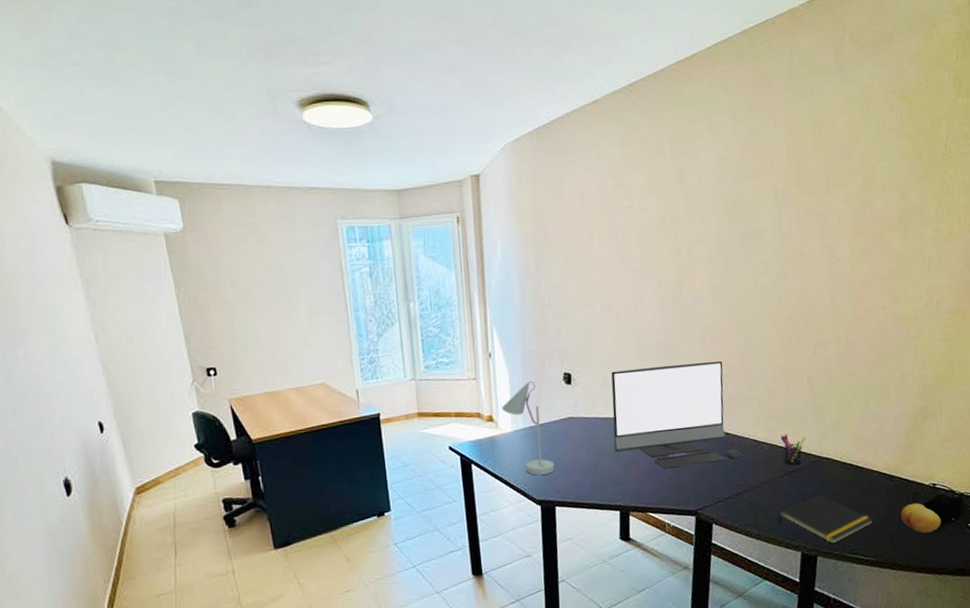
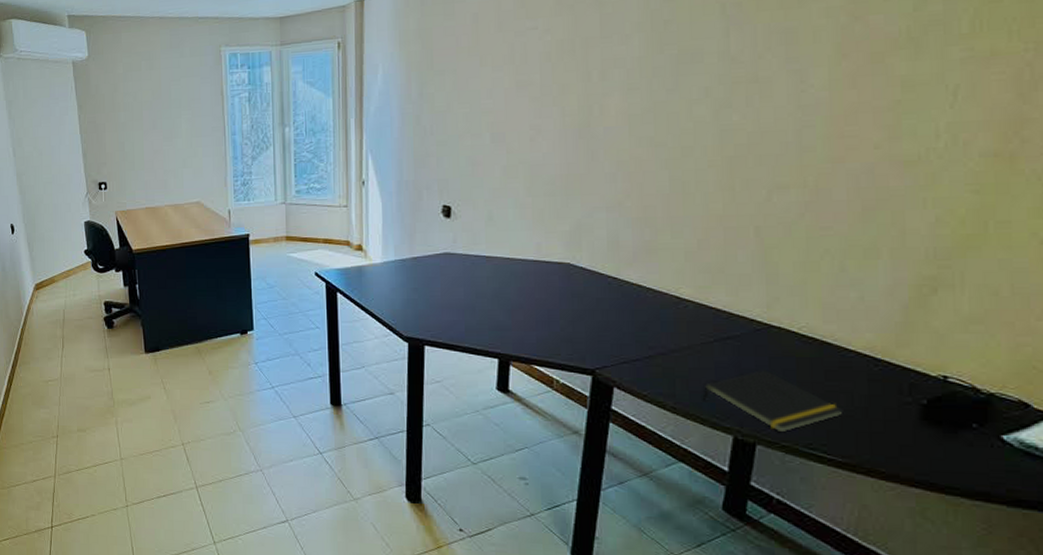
desk lamp: present [501,381,555,475] -> none [372,212,427,310]
monitor: present [611,361,744,468] -> none [496,202,660,318]
pen holder: present [780,434,806,465] -> none [712,293,749,331]
fruit: present [901,502,941,533] -> none [888,397,954,438]

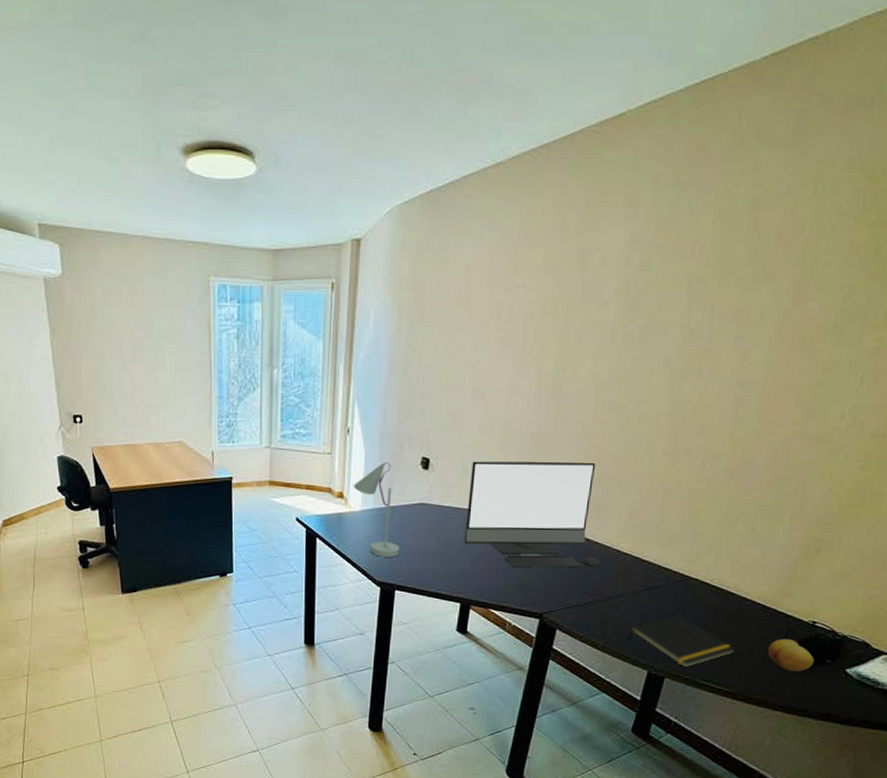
desk lamp: none [372,212,427,310] -> present [353,462,400,557]
monitor: none [496,202,660,318] -> present [465,461,602,568]
fruit: none [888,397,954,438] -> present [768,638,814,671]

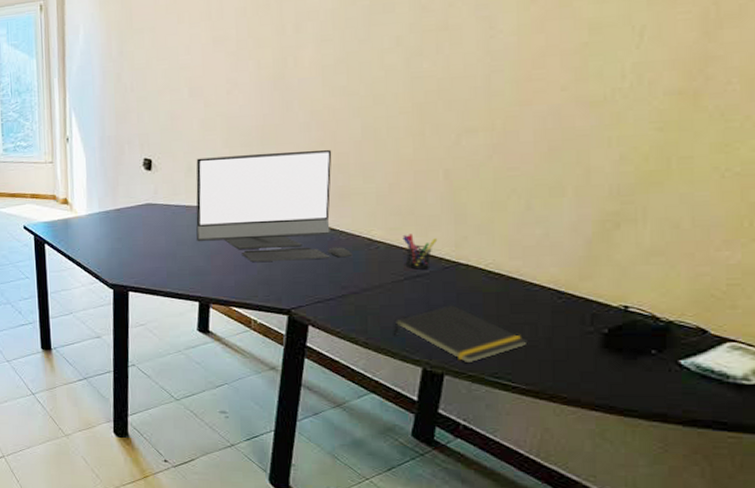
desk lamp: present [353,462,400,557] -> none [77,166,130,259]
pen holder: none [645,548,676,582] -> present [402,234,438,270]
fruit: present [768,638,814,671] -> none [571,327,634,364]

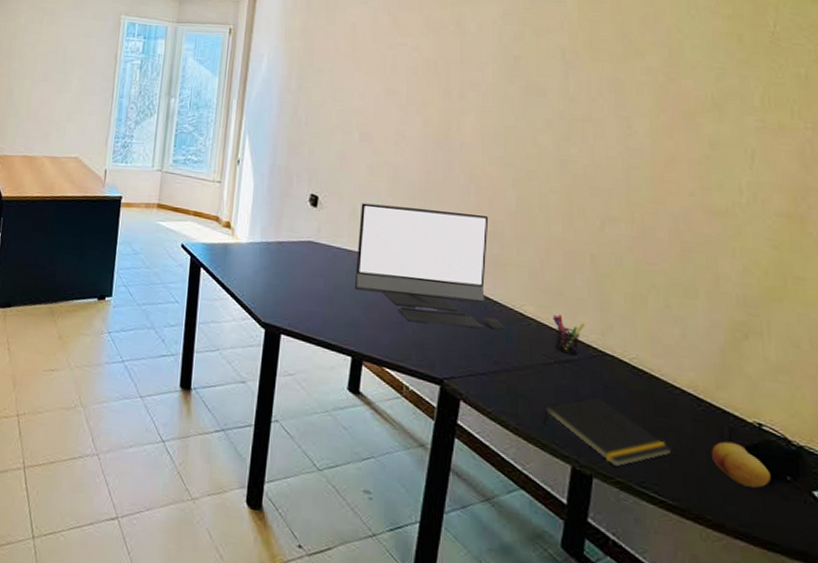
fruit: none [571,327,634,364] -> present [712,441,771,488]

